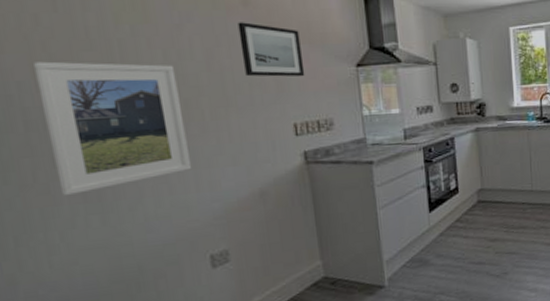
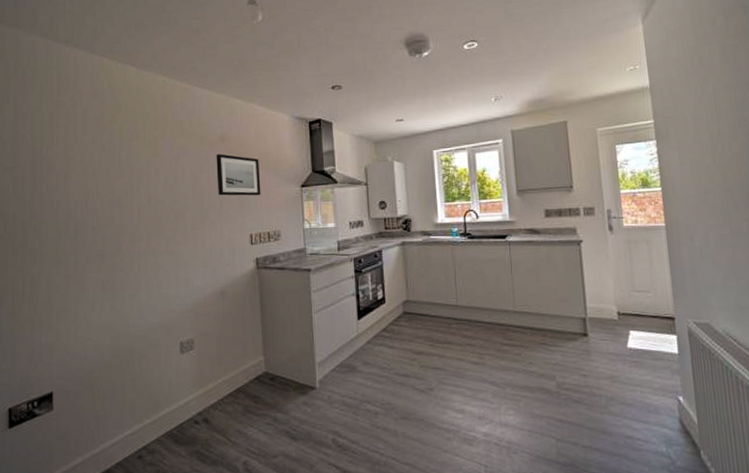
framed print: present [34,61,192,196] -> none [86,186,175,285]

